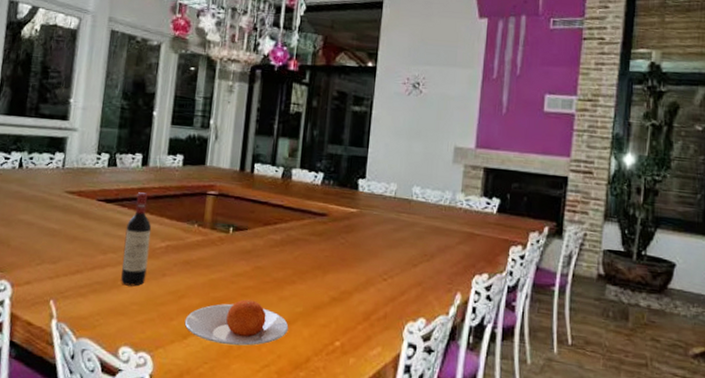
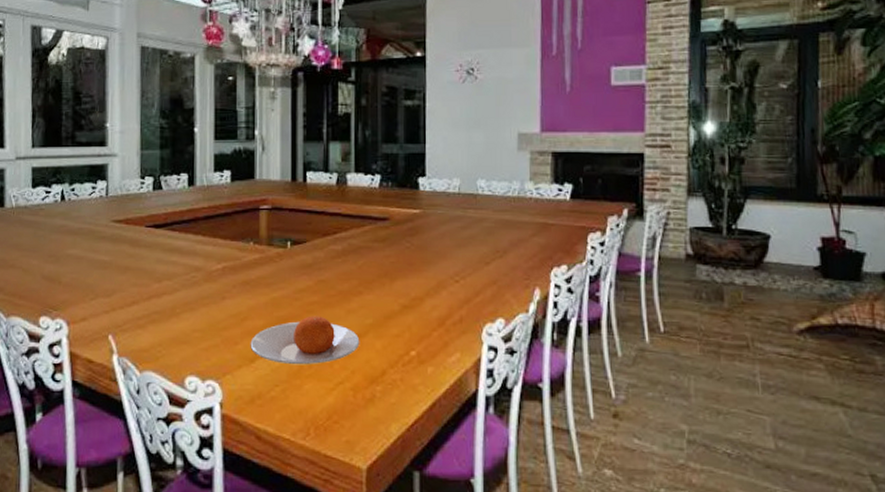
wine bottle: present [121,192,152,287] -> none [178,214,206,313]

